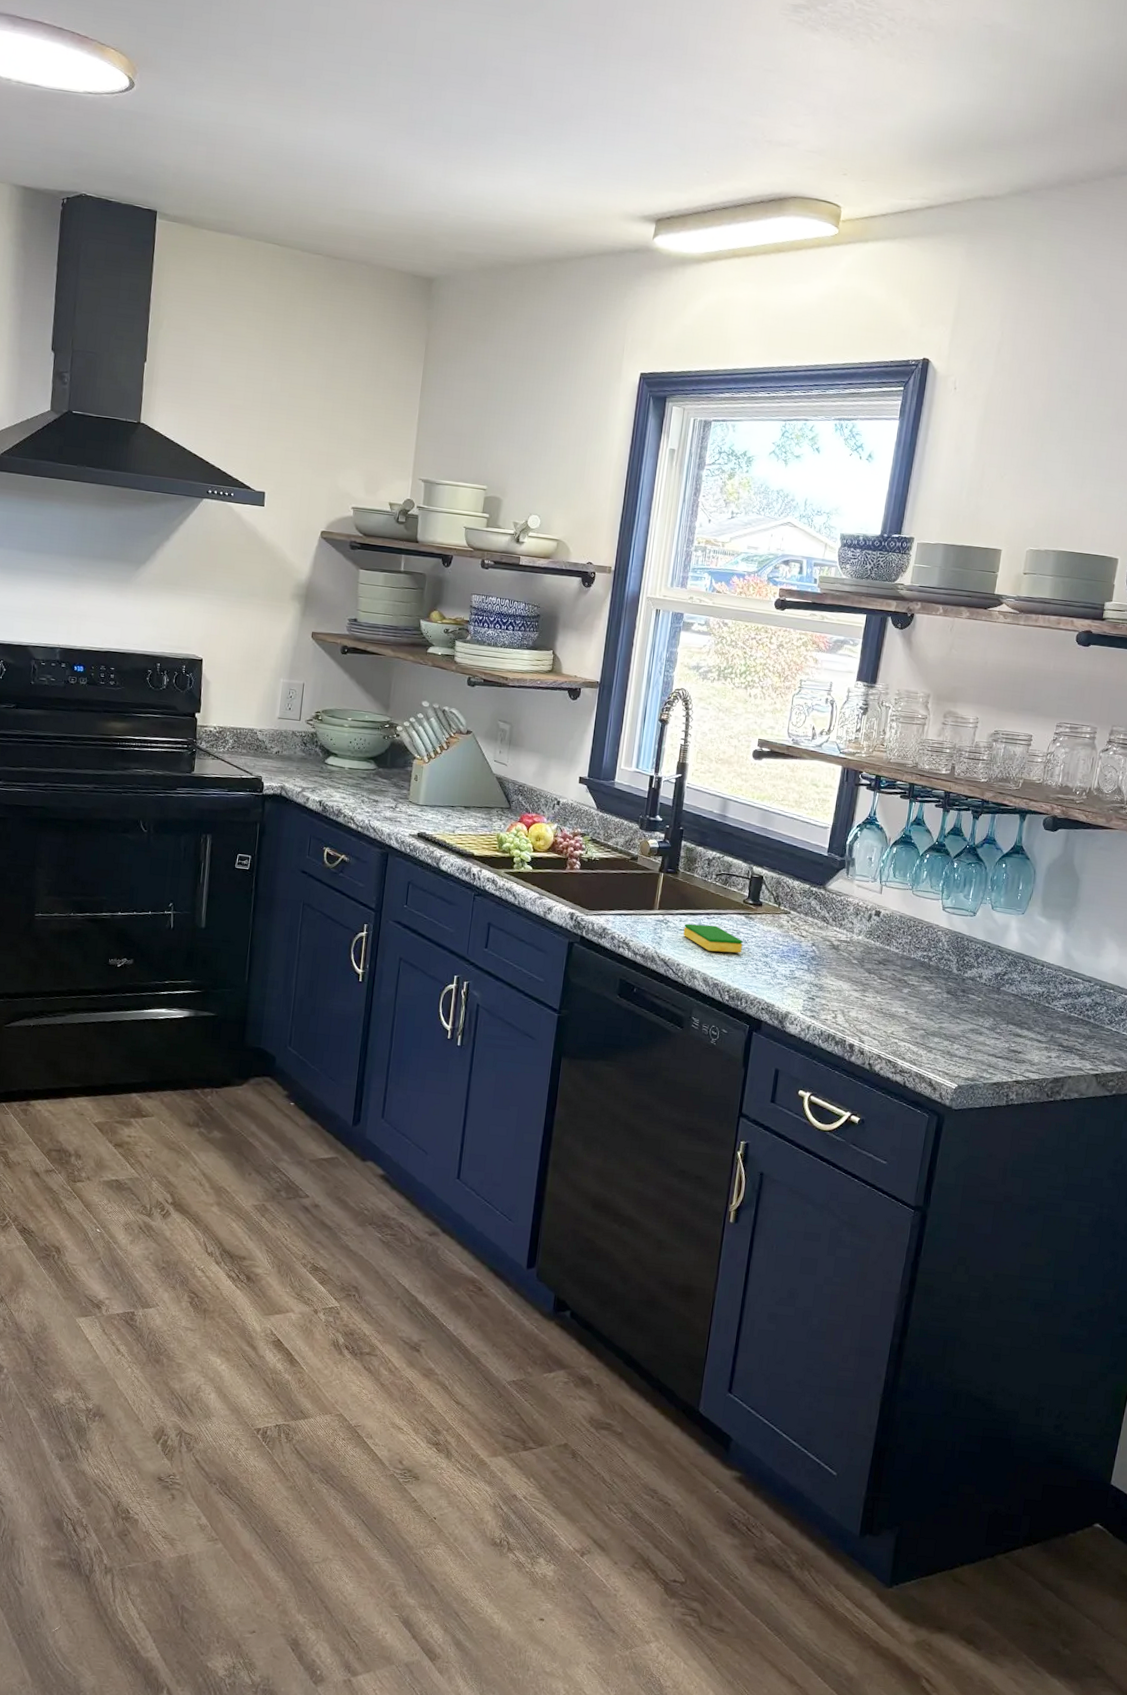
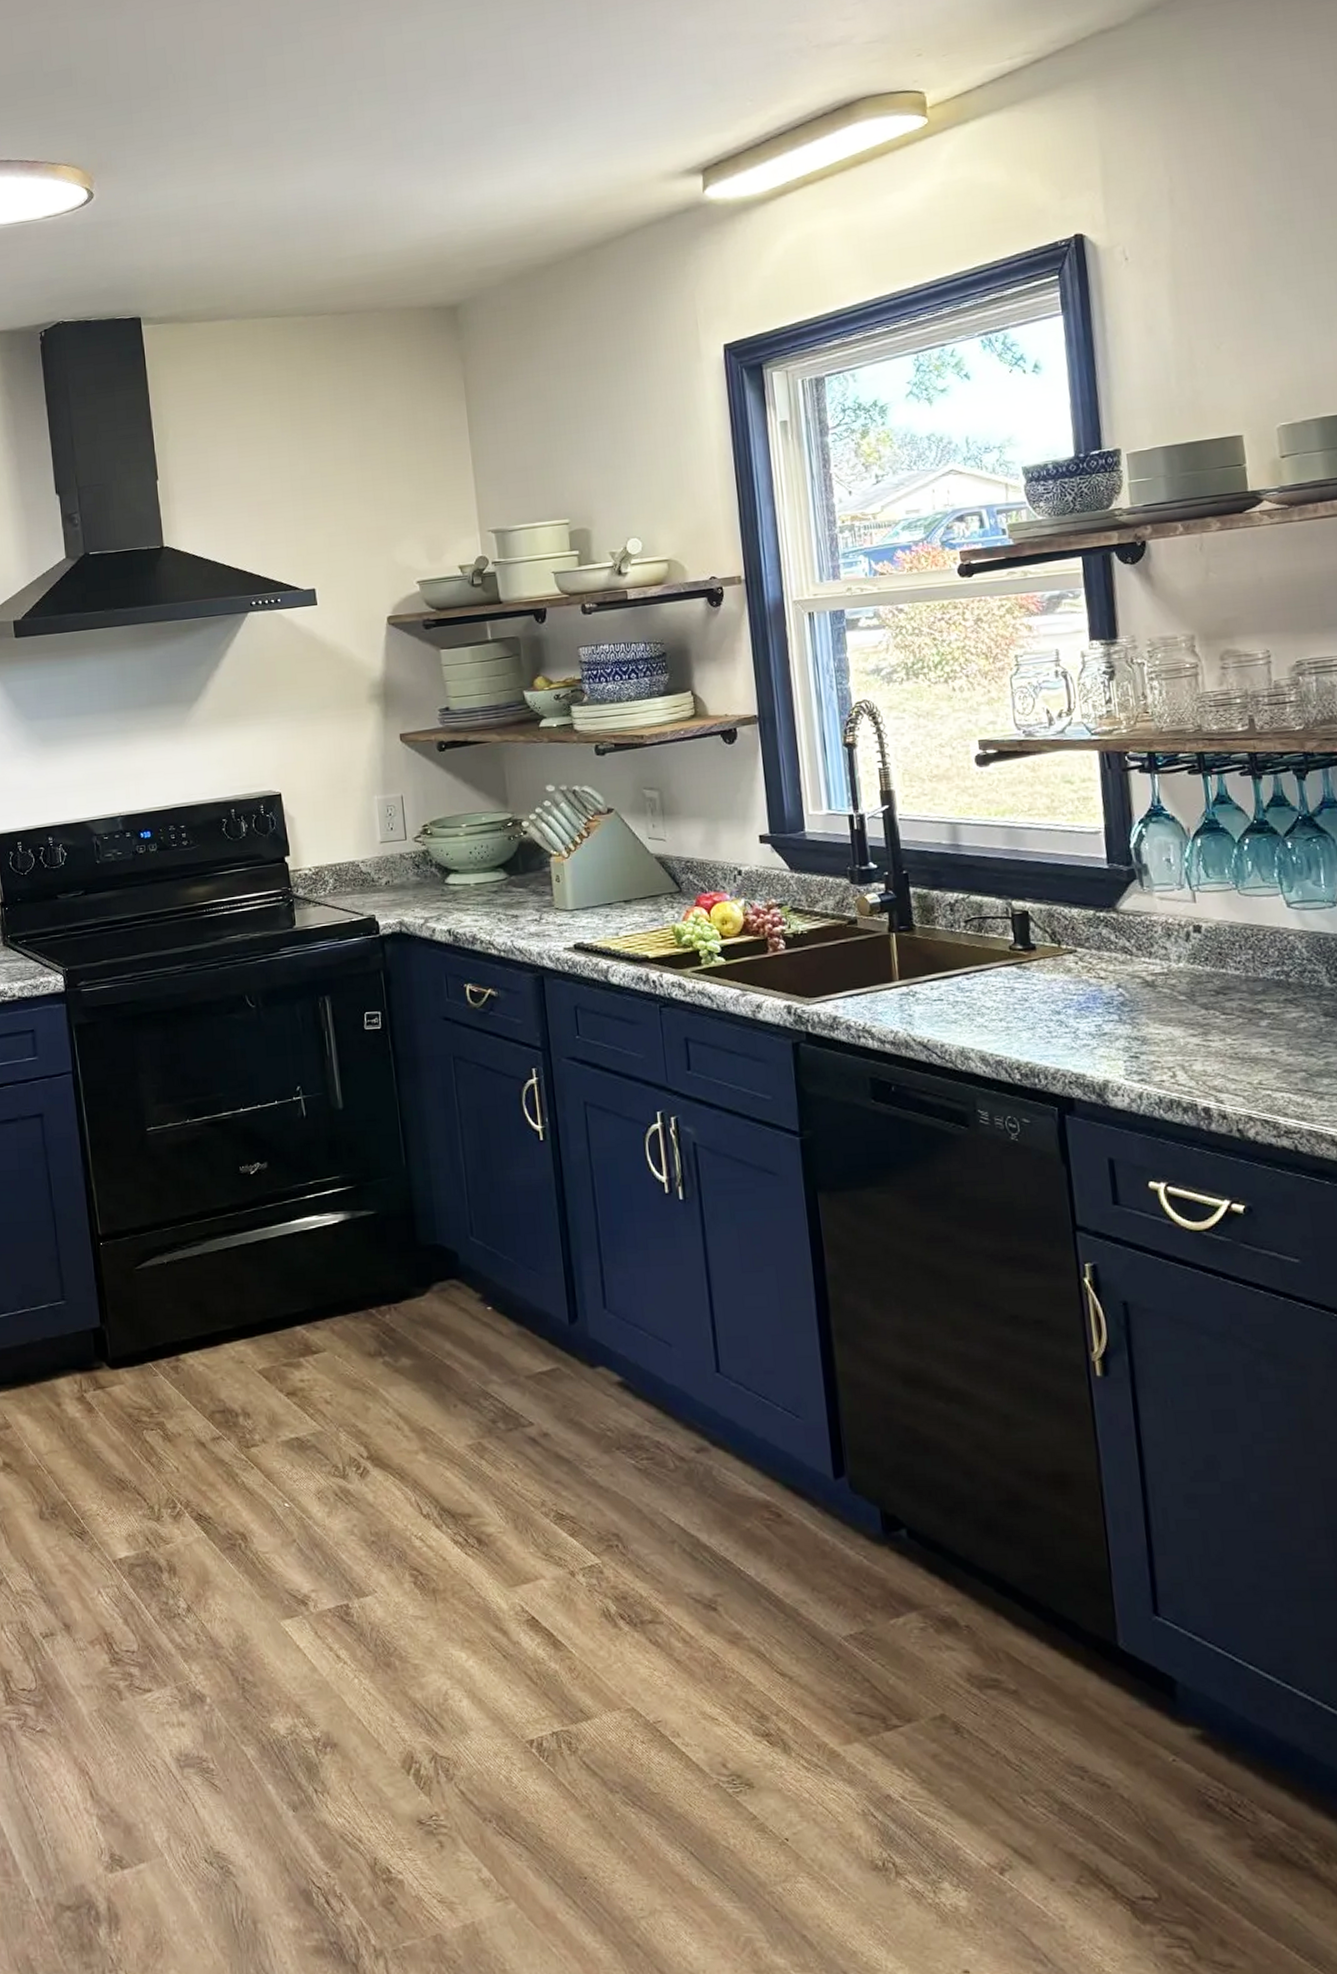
dish sponge: present [683,923,743,953] -> none [938,986,1023,1020]

